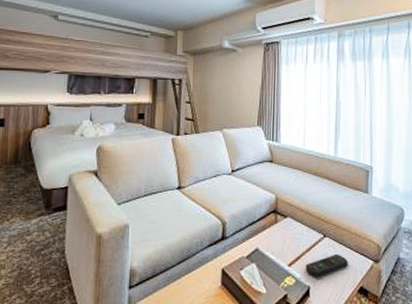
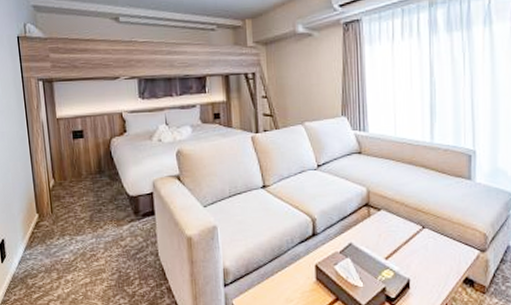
remote control: present [305,253,348,277] -> none [403,244,451,269]

